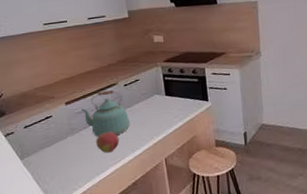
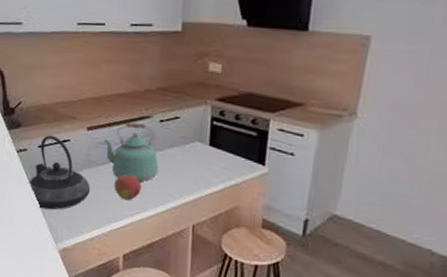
teapot: none [18,115,77,180] -> present [27,135,91,210]

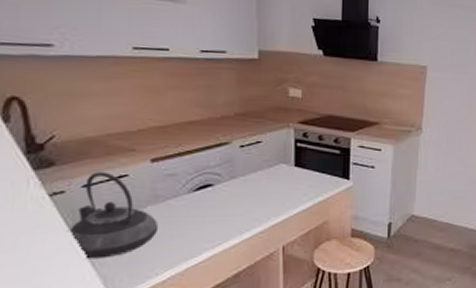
kettle: present [104,123,159,182] -> none [174,149,242,211]
fruit: present [114,174,142,201] -> none [189,205,223,233]

